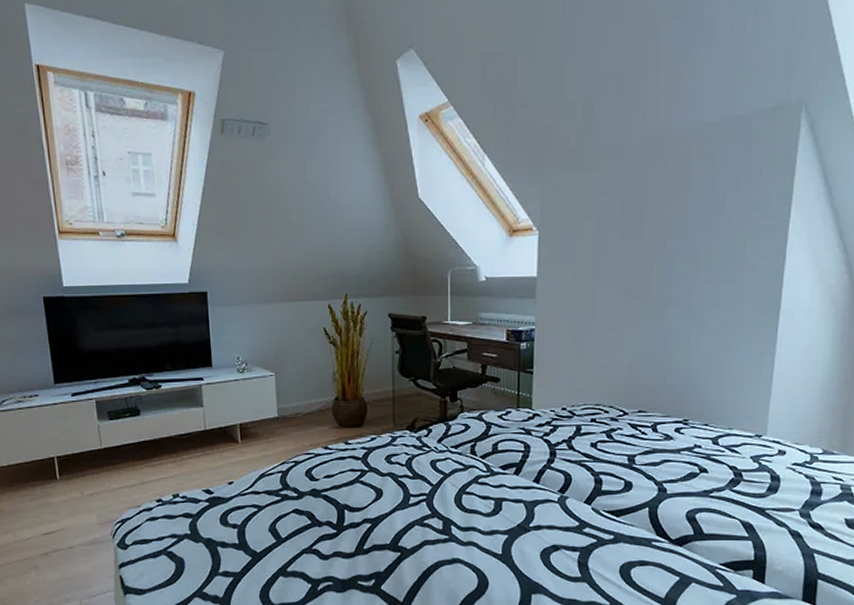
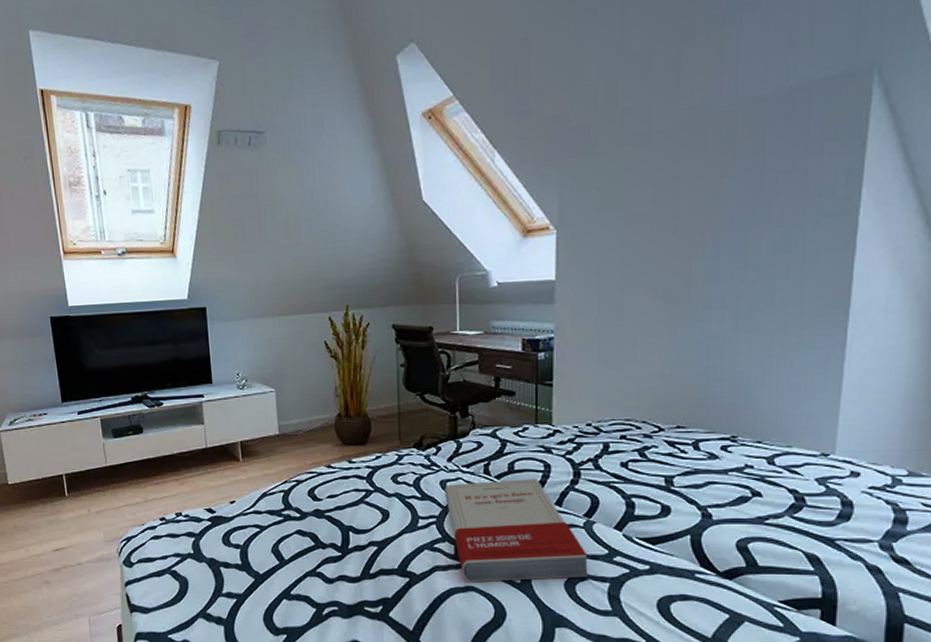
book: none [434,458,562,555] -> present [444,479,588,583]

